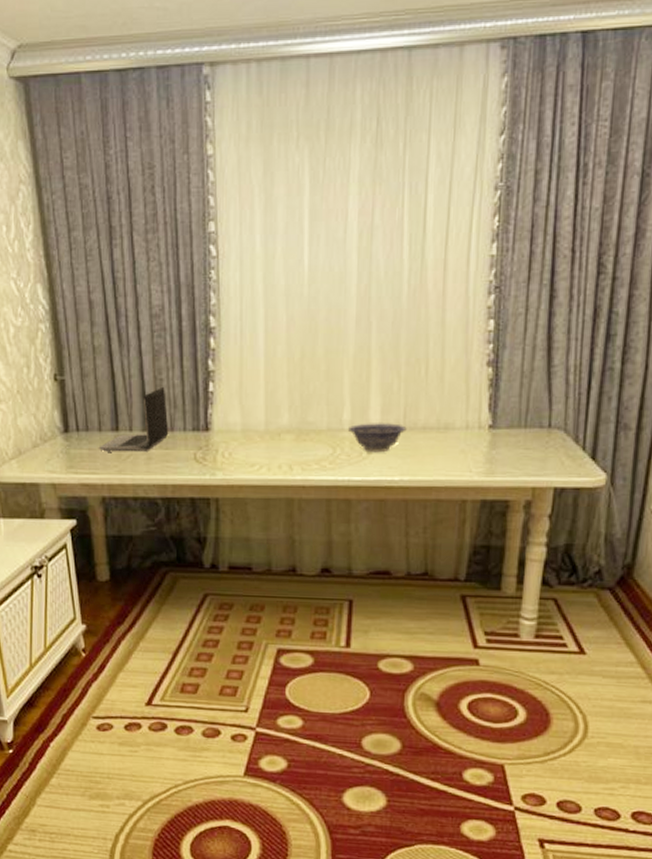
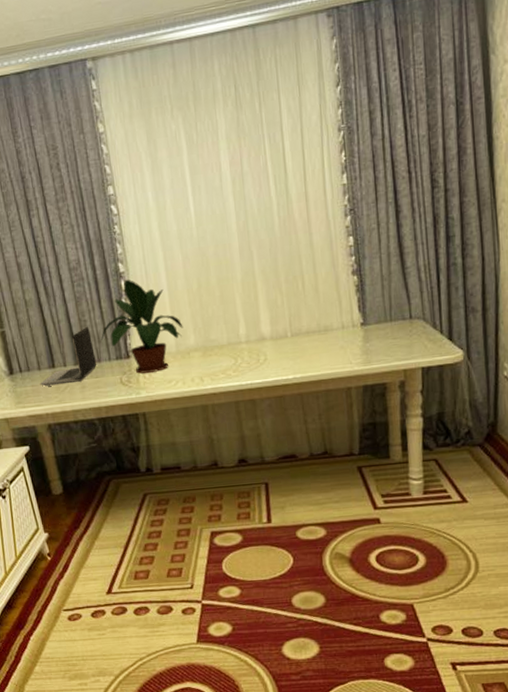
potted plant: none [178,336,277,452] -> present [101,279,184,374]
decorative bowl: present [348,423,407,453] -> none [245,331,294,358]

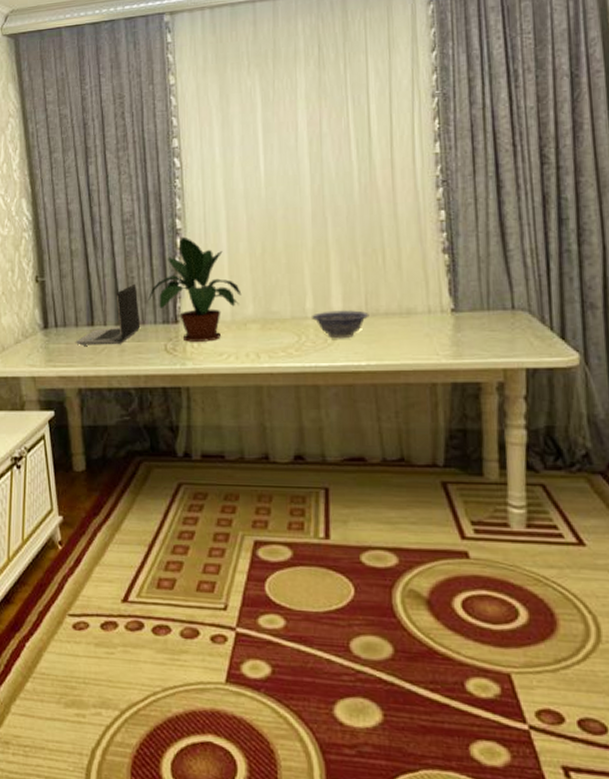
decorative bowl: none [245,331,294,358] -> present [312,310,369,339]

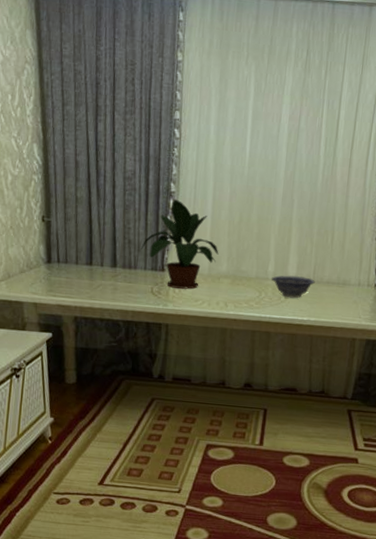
laptop computer: present [75,283,140,346] -> none [74,233,132,284]

